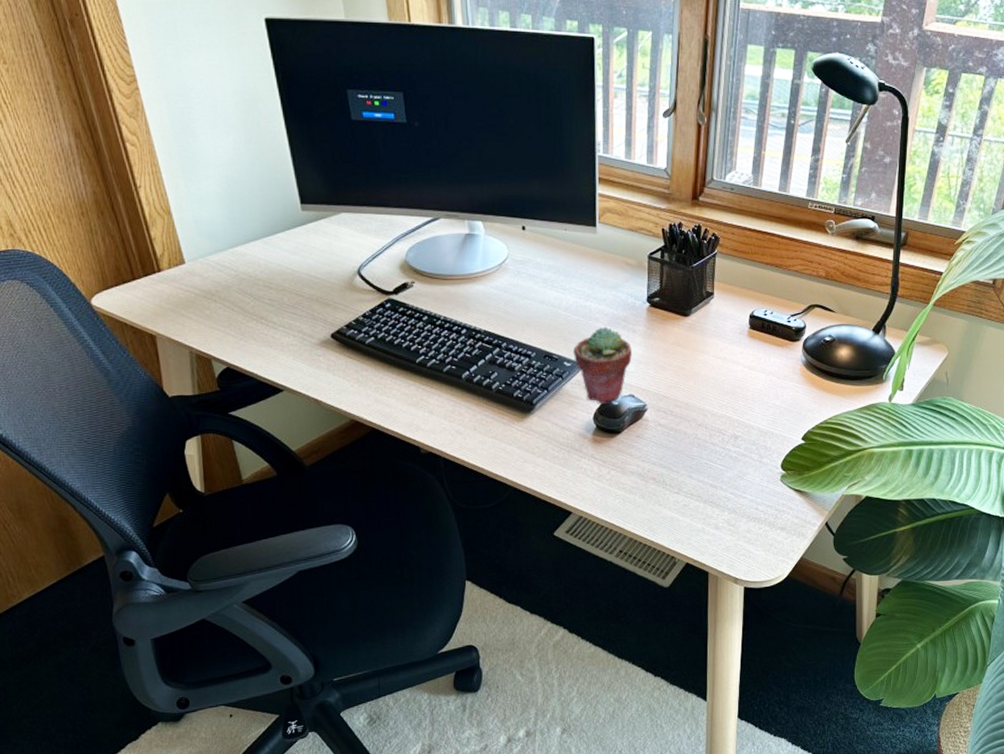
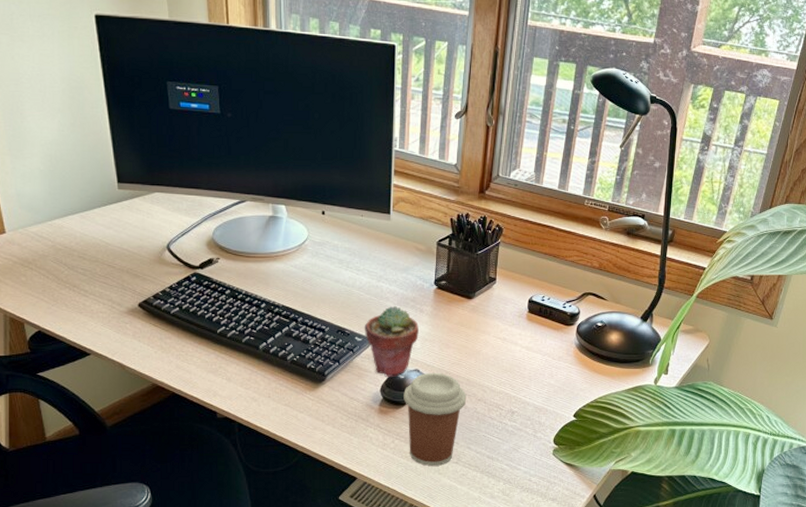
coffee cup: none [618,397,686,497] -> present [404,372,467,466]

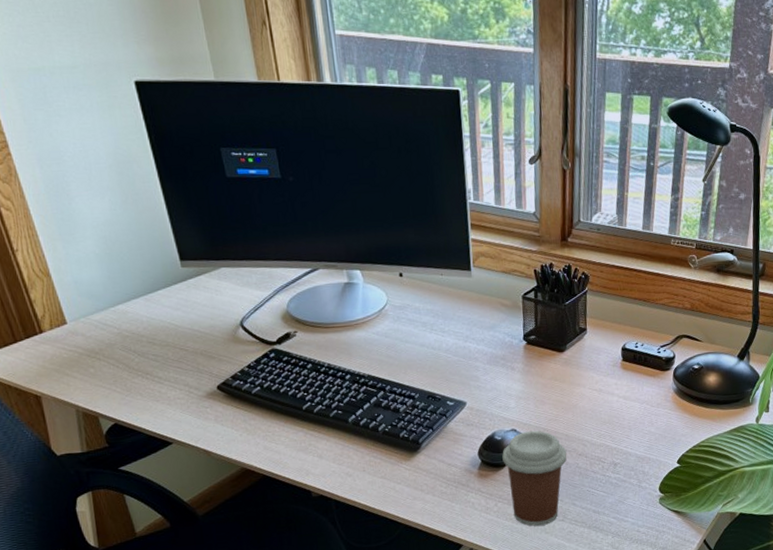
potted succulent: present [364,306,419,377] -> none [455,366,512,440]

